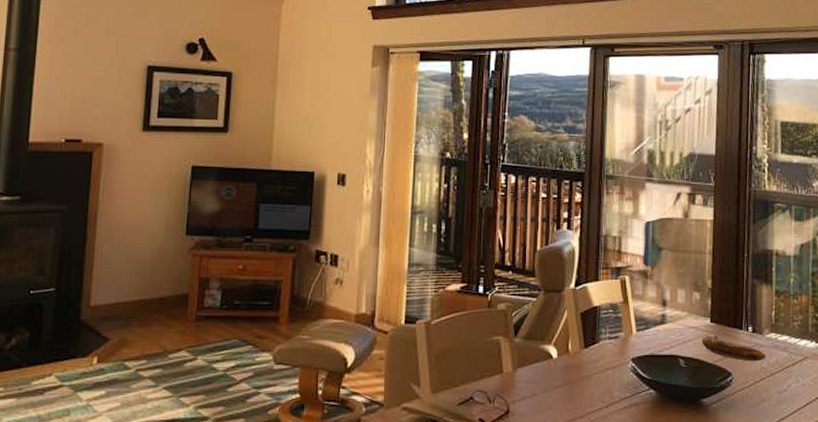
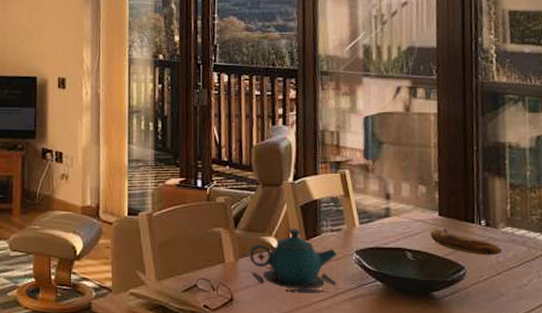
teapot: none [527,337,613,402] -> present [249,229,338,292]

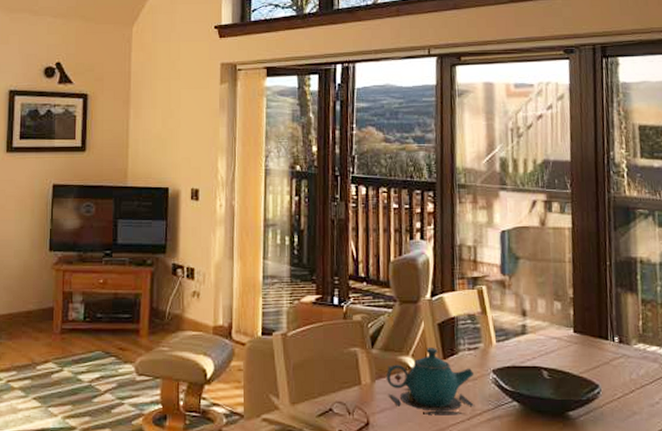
banana: present [430,228,502,256] -> none [565,345,634,374]

